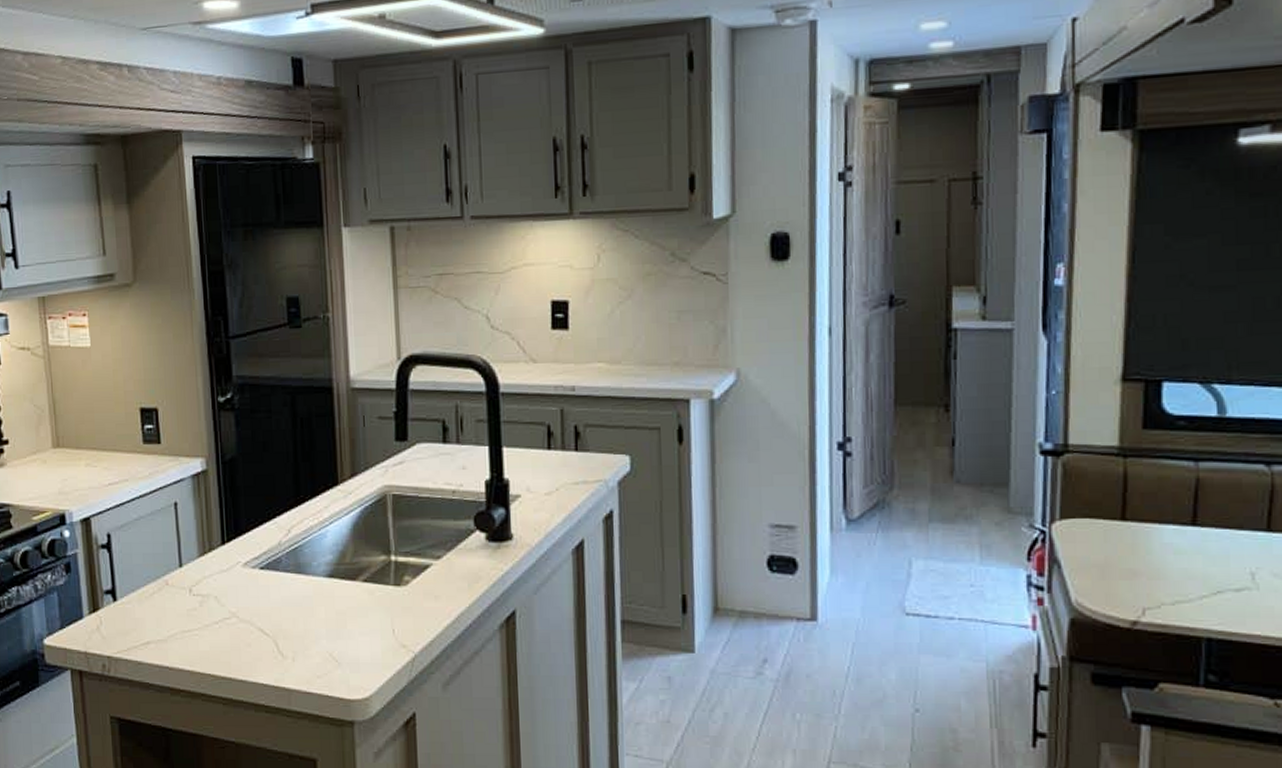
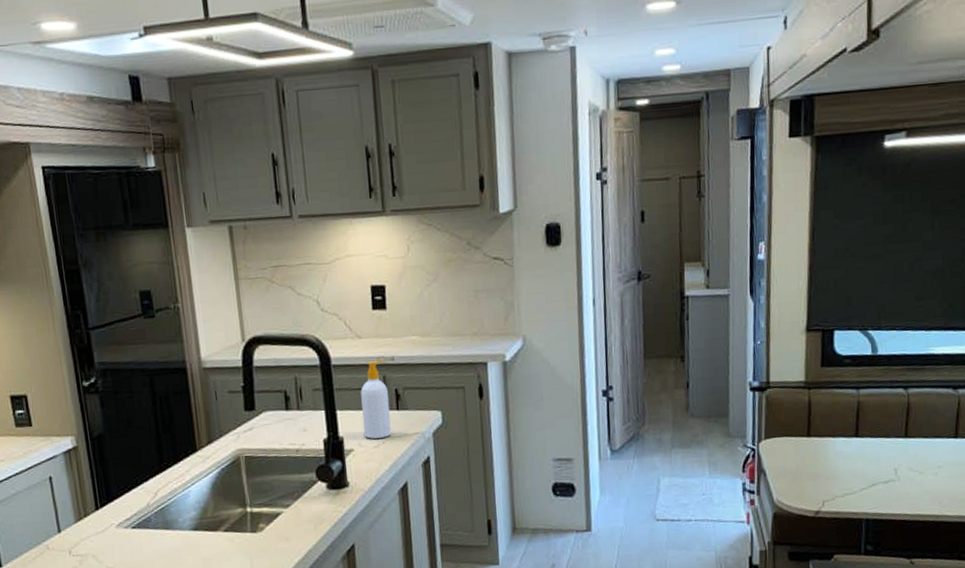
soap bottle: none [533,389,567,484] -> present [361,359,391,439]

